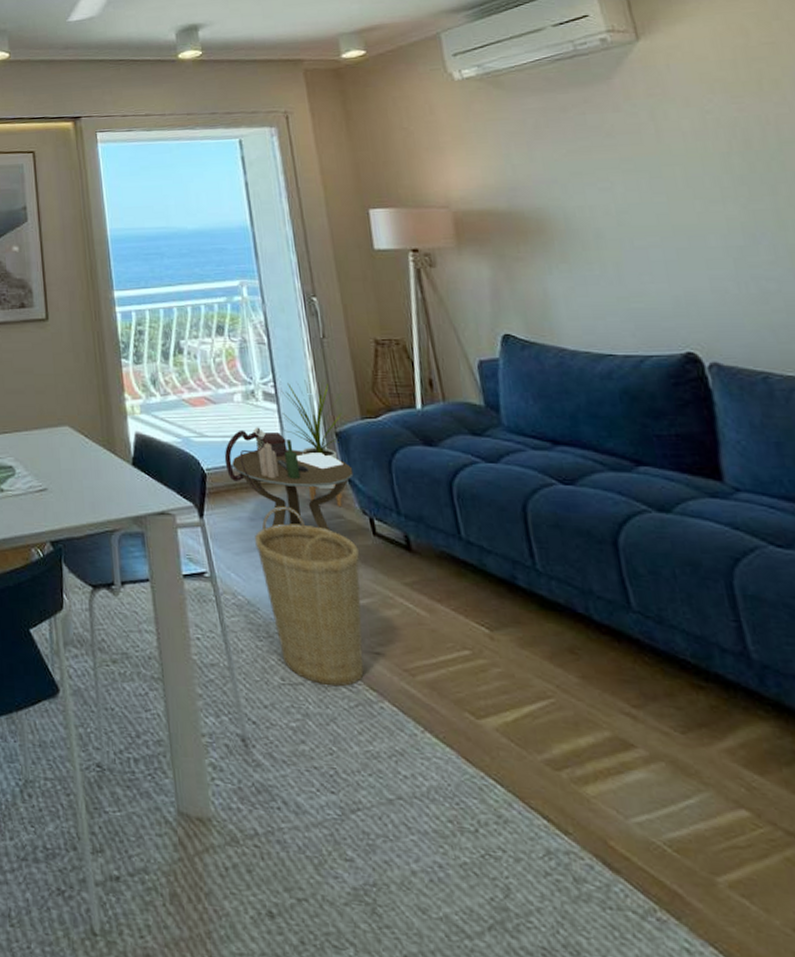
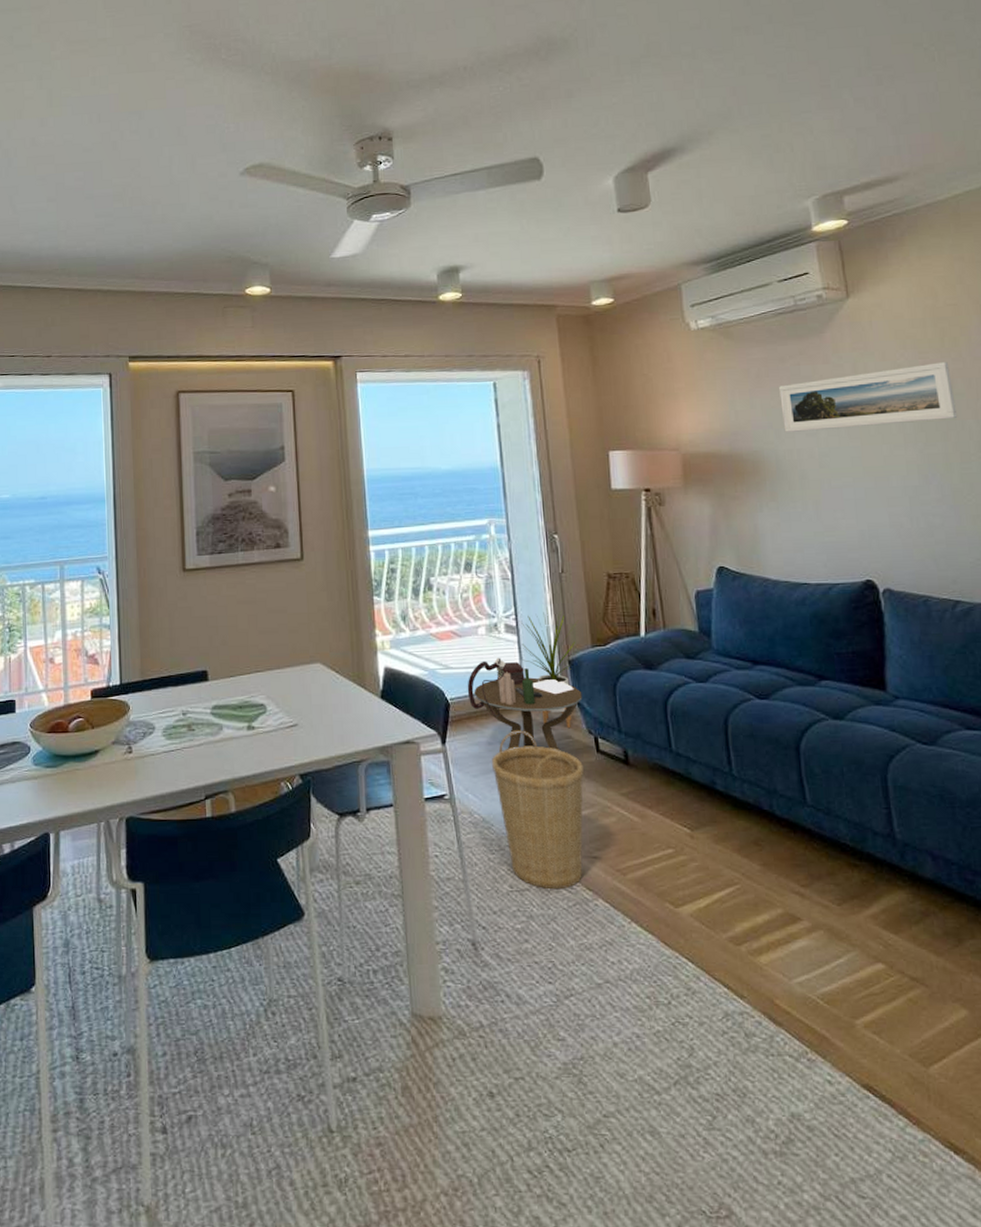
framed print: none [561,107,788,187] -> present [778,362,958,432]

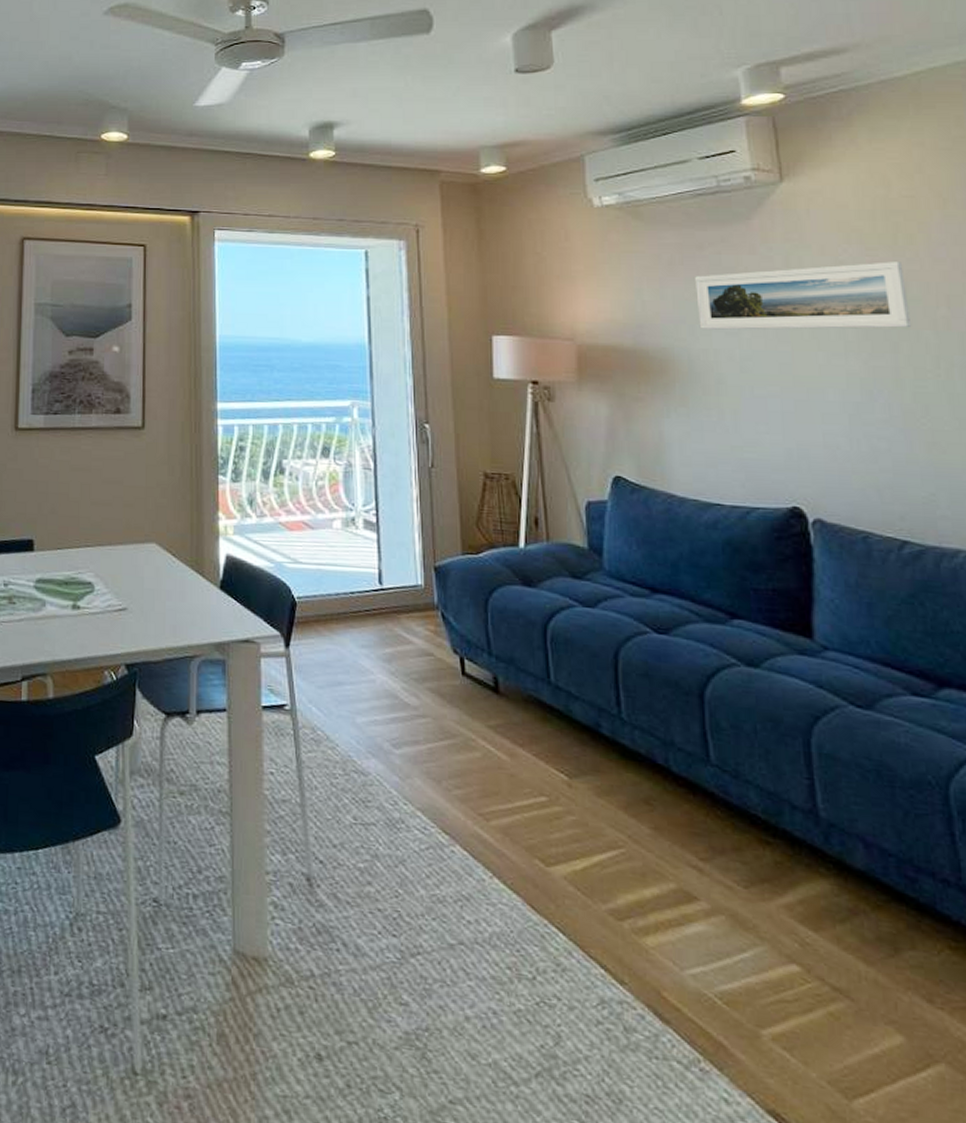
side table: present [467,657,583,750] -> none [317,556,448,668]
basket: present [492,730,584,890] -> none [341,640,445,829]
house plant: present [519,607,579,728] -> none [380,504,448,643]

